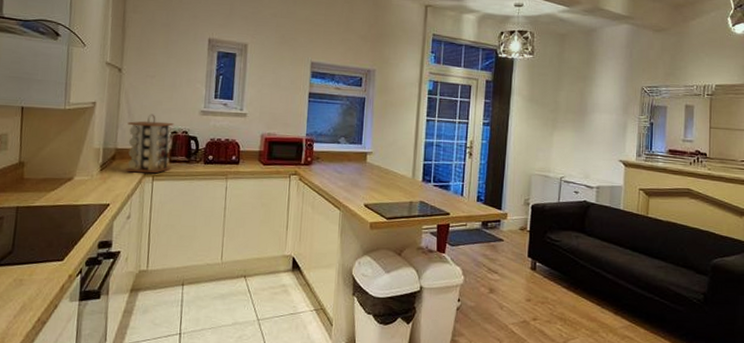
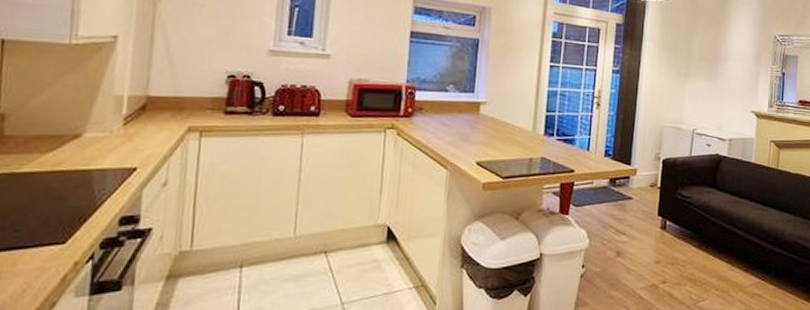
spice rack: present [125,114,174,174] -> none [160,52,231,128]

